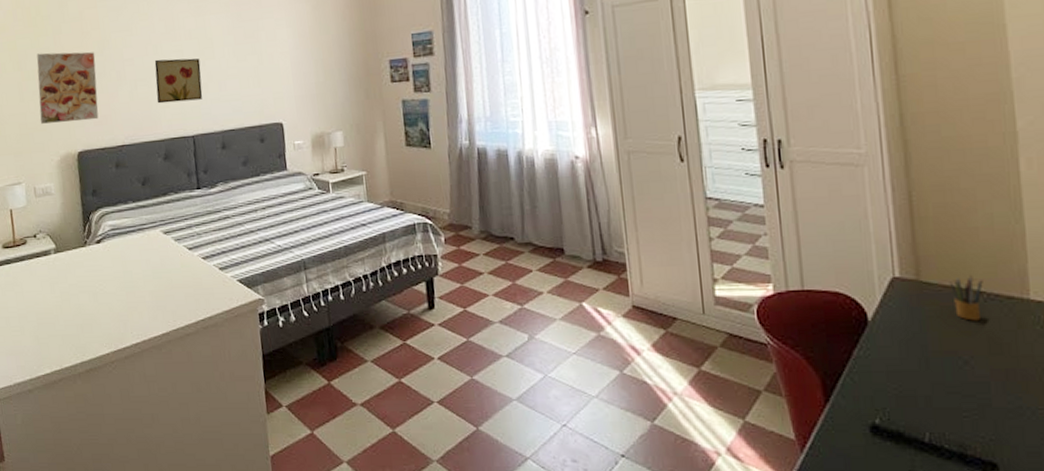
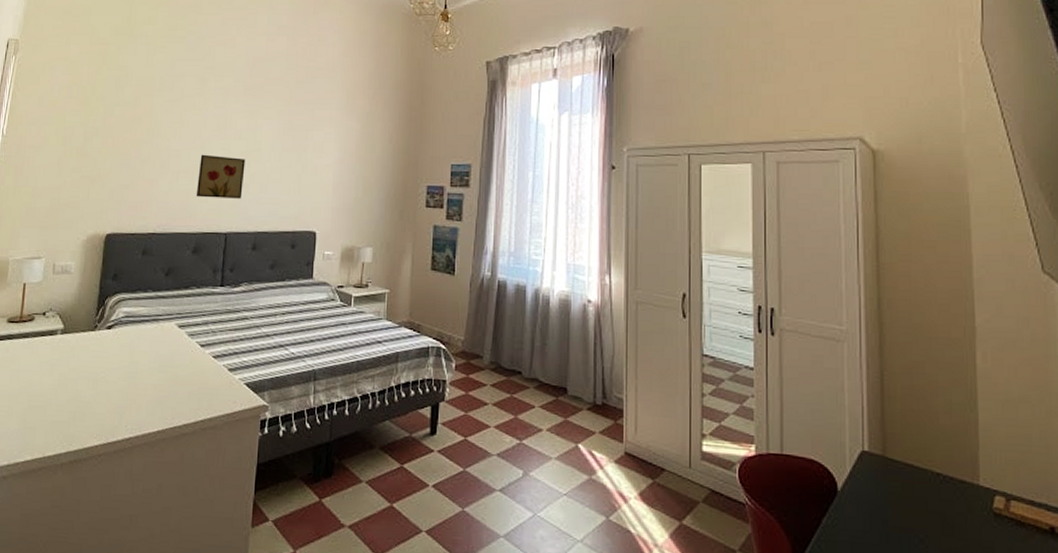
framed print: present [36,51,99,124] -> none [73,132,143,204]
pencil box: present [949,276,983,321] -> none [911,457,940,501]

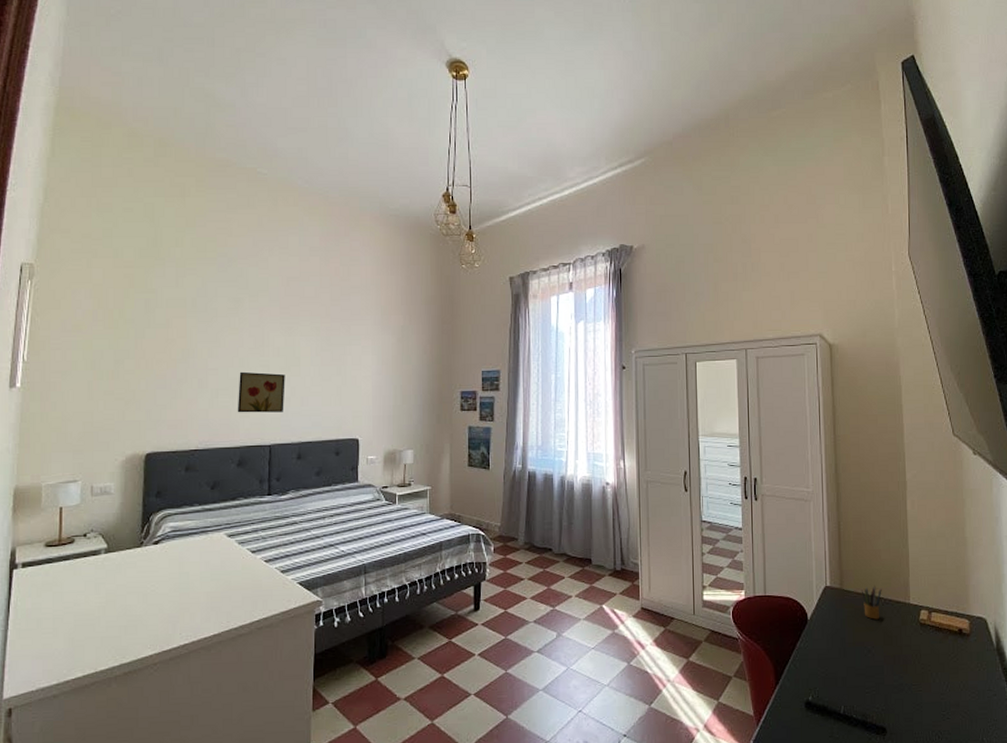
pencil box: none [911,457,940,501] -> present [861,585,882,620]

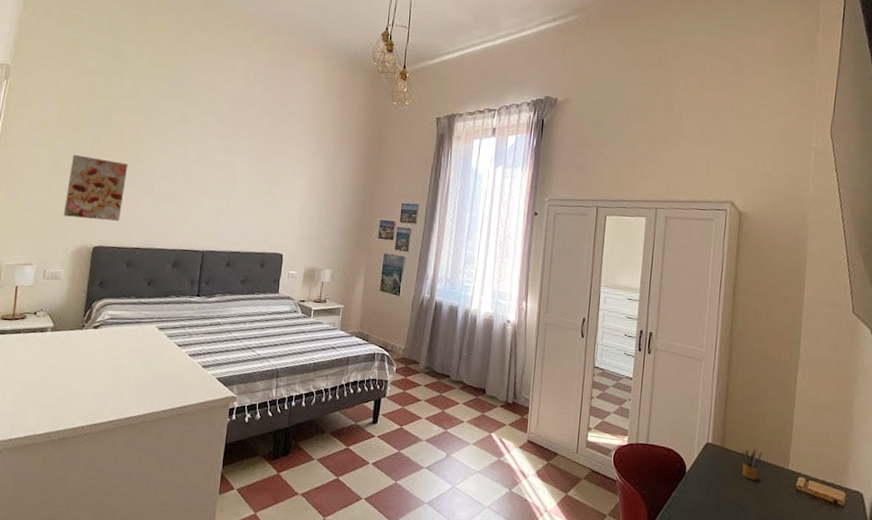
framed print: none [108,354,178,424] -> present [63,154,128,222]
wall art: present [237,371,285,413] -> none [176,181,222,222]

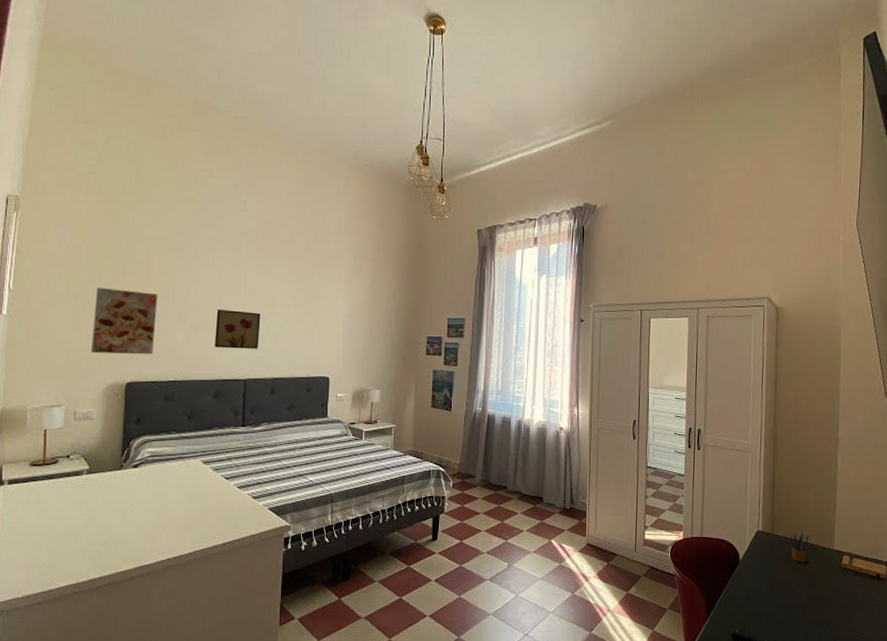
wall art: none [176,181,222,222] -> present [214,309,261,349]

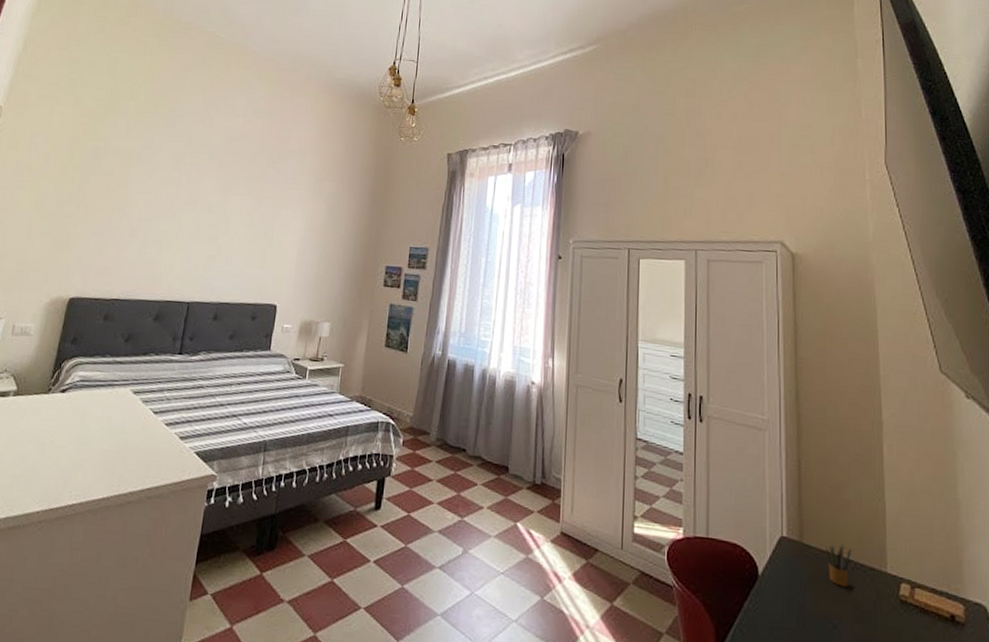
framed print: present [90,287,158,355] -> none [40,197,115,270]
wall art: present [214,309,261,349] -> none [162,225,214,270]

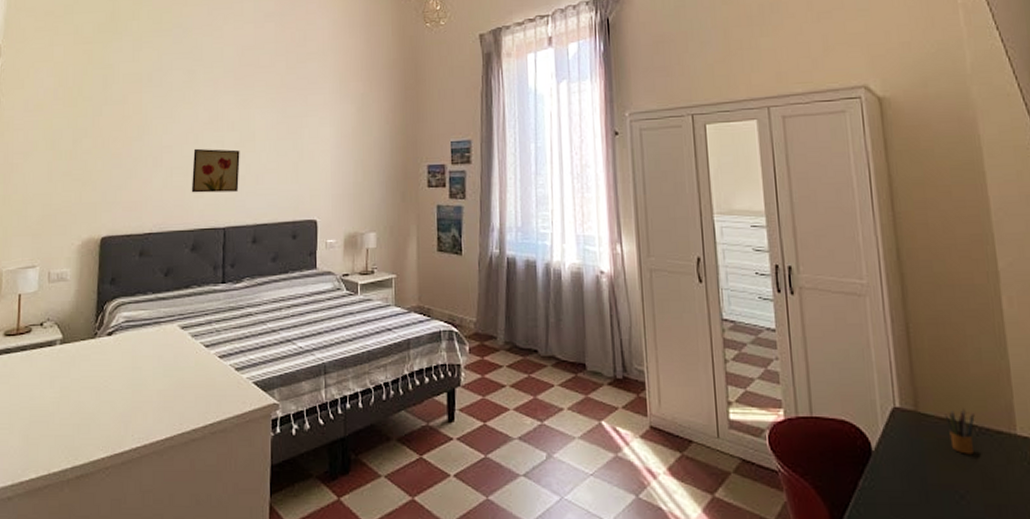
wall art: none [162,225,214,270] -> present [191,148,240,193]

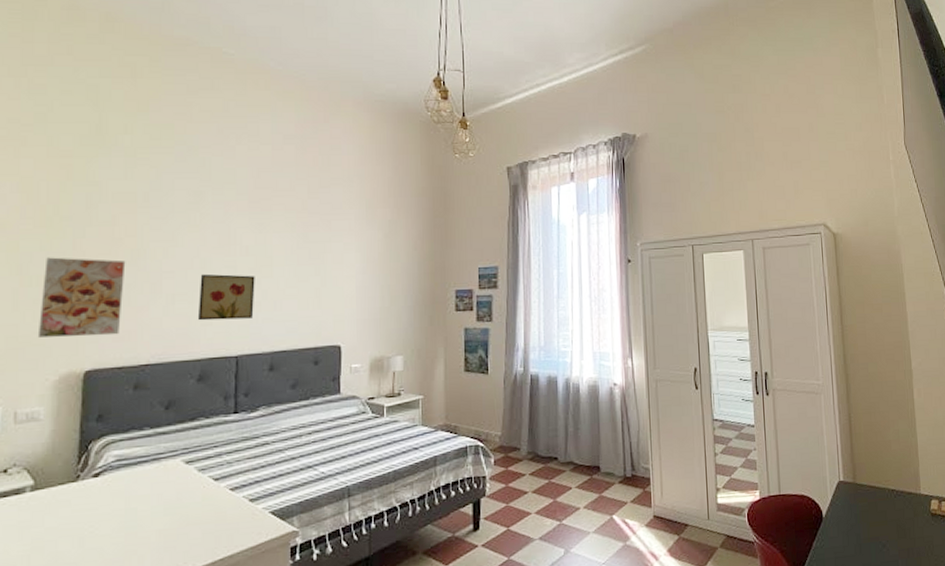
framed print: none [65,133,133,206] -> present [37,257,126,338]
pencil box: present [944,409,975,454] -> none [873,477,894,513]

